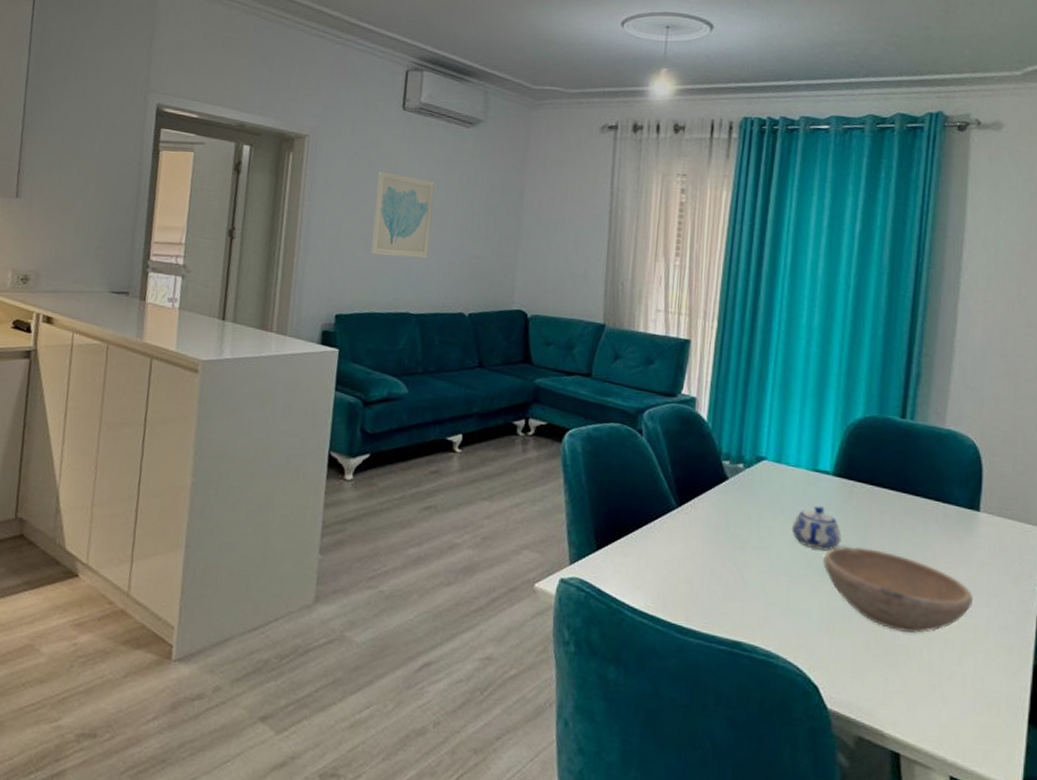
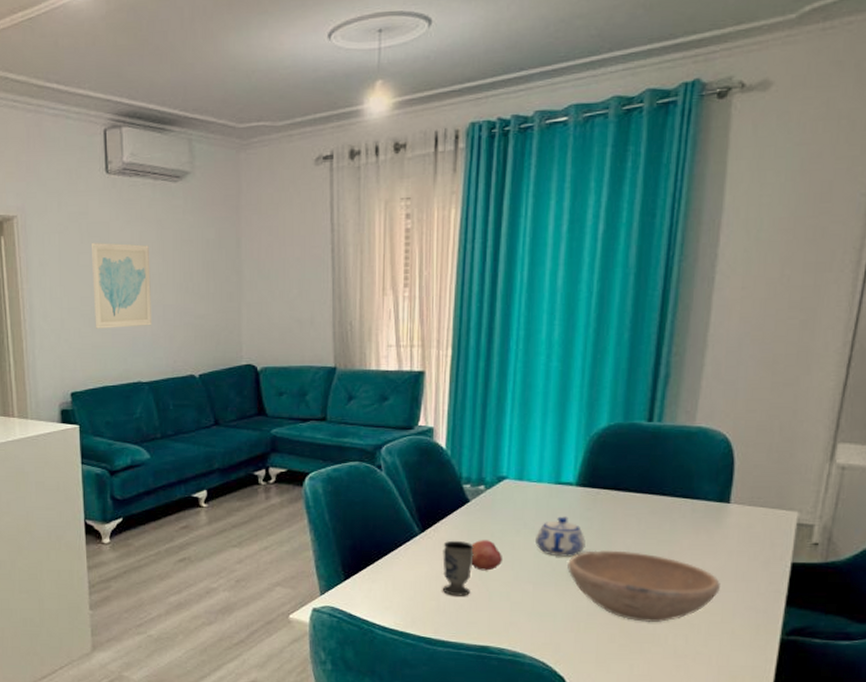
cup: none [696,518,731,582] -> present [442,540,474,596]
fruit: none [727,522,759,557] -> present [471,540,502,571]

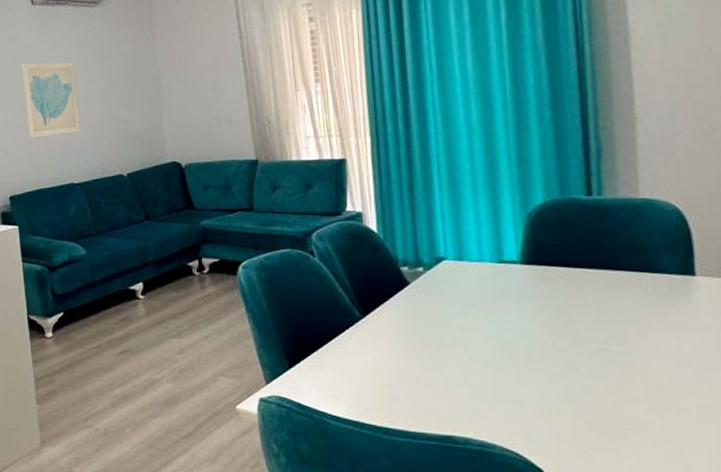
cup: present [442,540,474,596] -> none [388,324,424,383]
fruit: present [471,540,502,571] -> none [418,323,454,355]
teapot: present [535,516,585,557] -> none [486,296,542,338]
bowl: present [568,550,720,622] -> none [525,329,704,406]

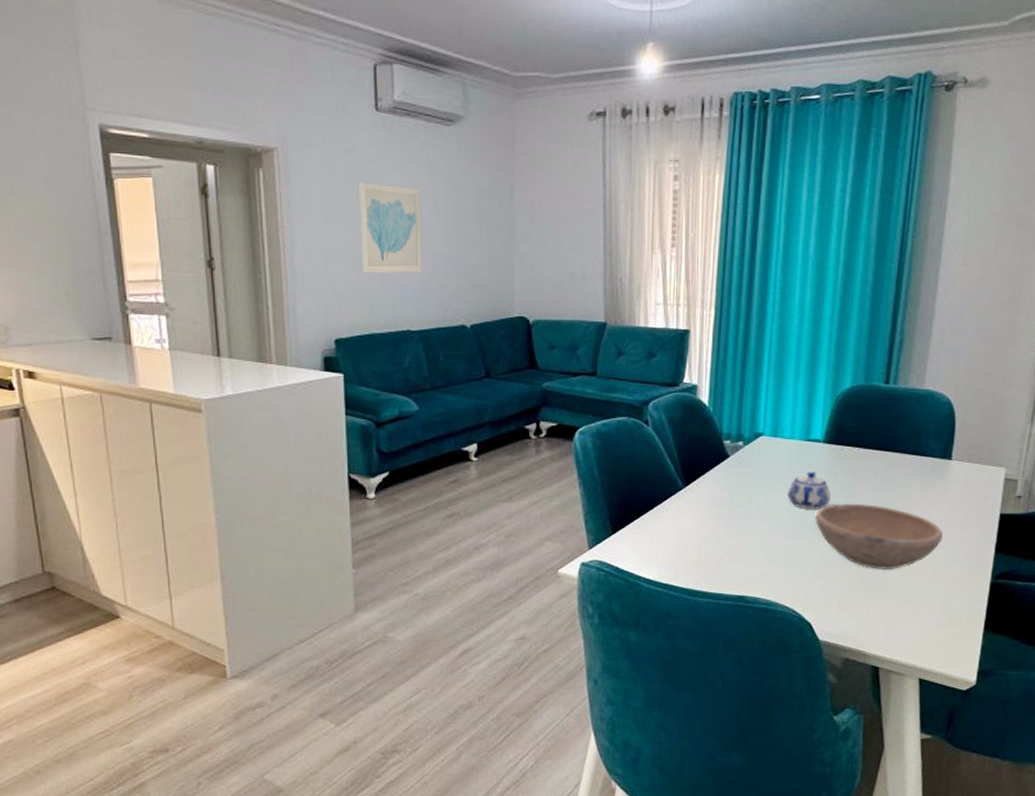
teapot: none [486,296,542,338] -> present [787,471,831,510]
bowl: none [525,329,704,406] -> present [815,503,943,569]

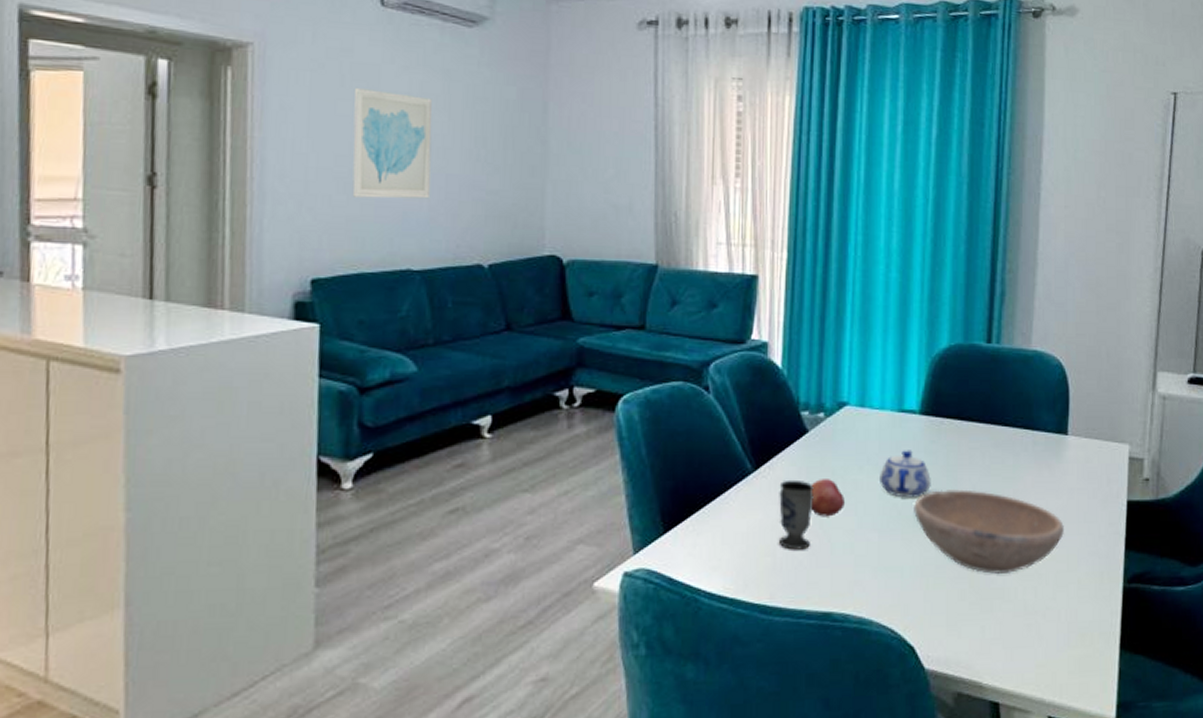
cup: none [703,494,733,548] -> present [778,479,814,550]
fruit: none [730,494,758,524] -> present [810,479,845,517]

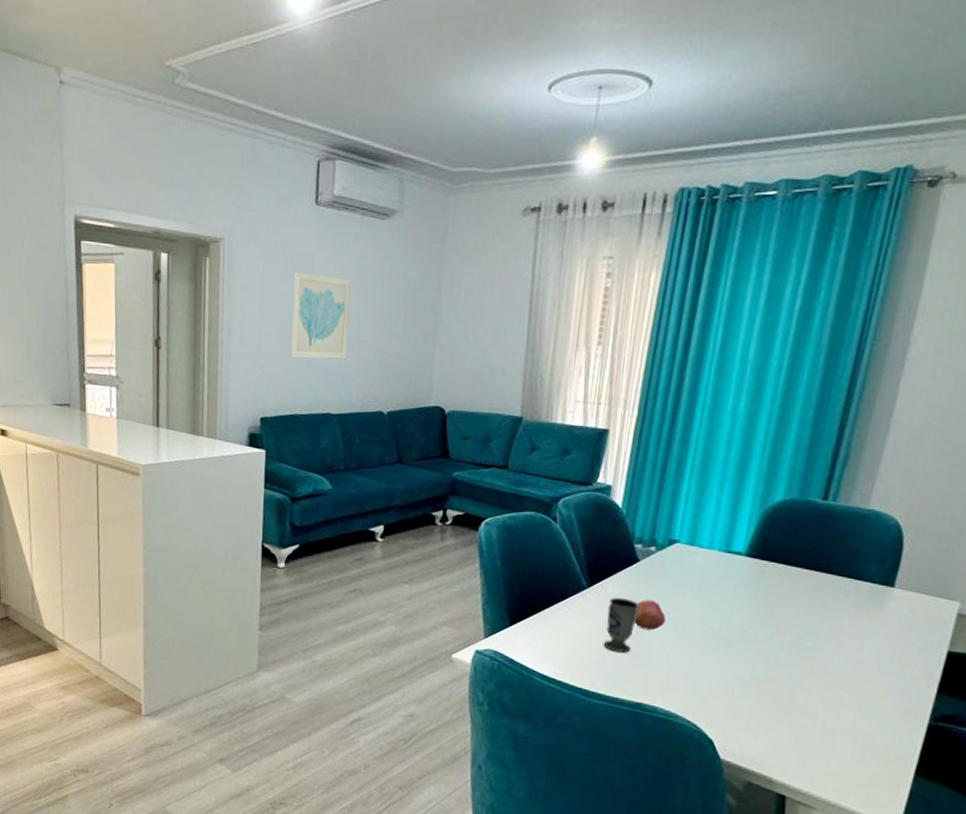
teapot: present [880,450,931,498] -> none [699,584,749,625]
bowl: present [914,489,1064,574] -> none [728,621,876,696]

